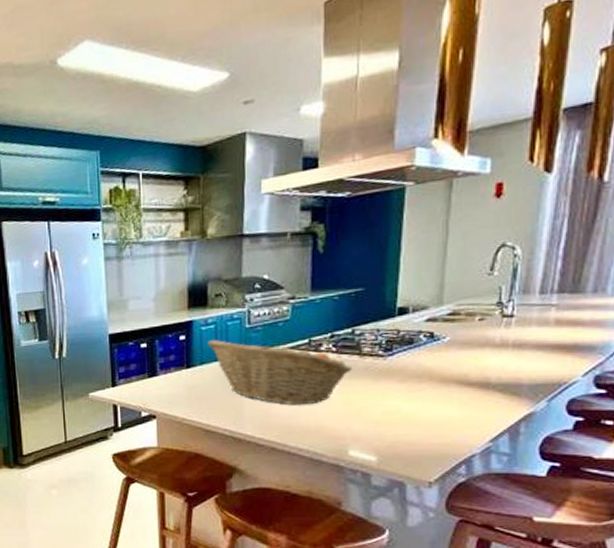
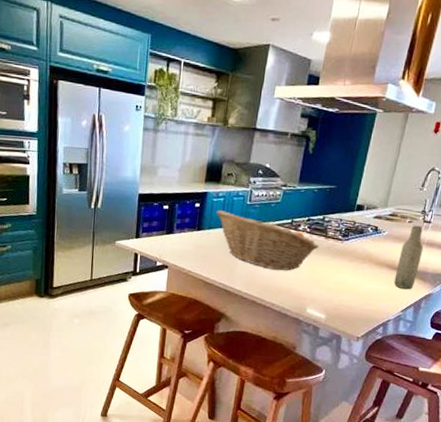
bottle: none [471,322,509,411] -> present [394,225,424,290]

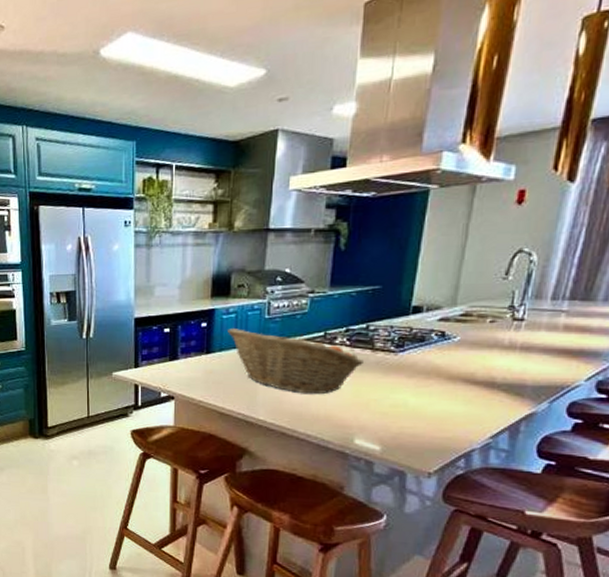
bottle: present [394,225,424,290] -> none [475,325,516,410]

